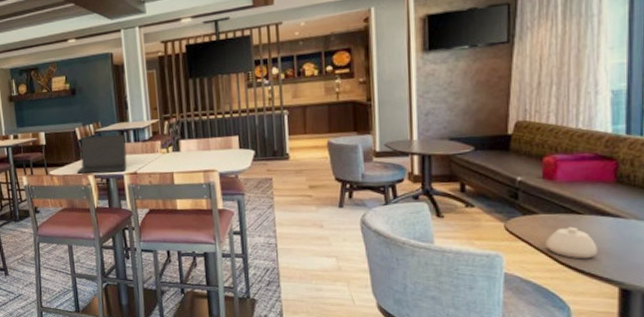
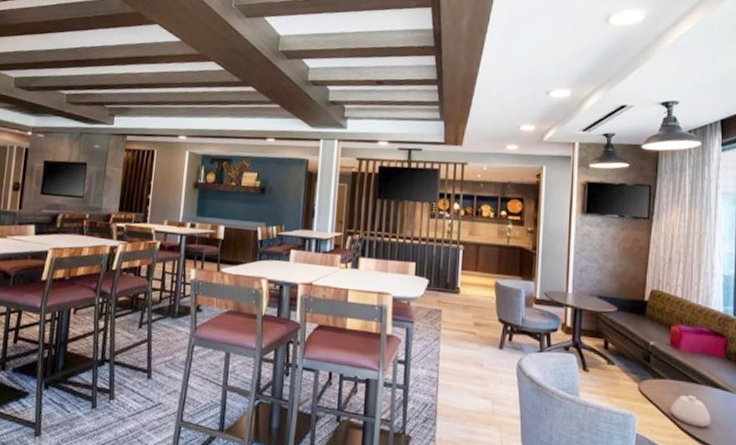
laptop: present [77,134,127,174] -> none [251,238,308,281]

